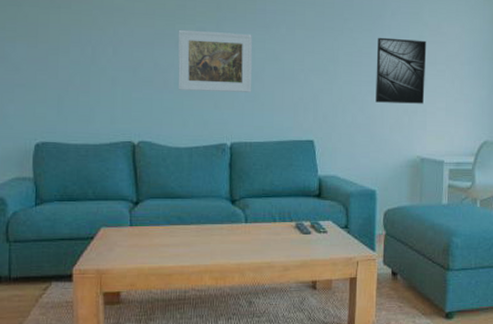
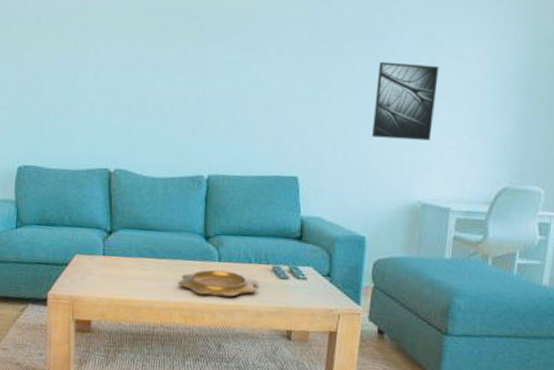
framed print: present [178,29,253,92] -> none [156,52,237,121]
decorative bowl: none [207,231,283,255] -> present [177,269,258,297]

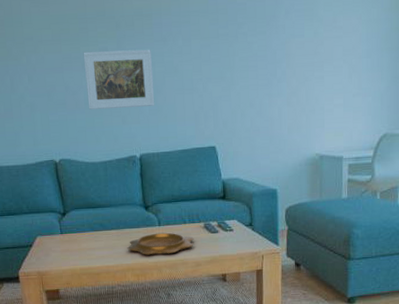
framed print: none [156,52,237,121] -> present [83,49,155,109]
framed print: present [372,61,439,141] -> none [272,37,323,105]

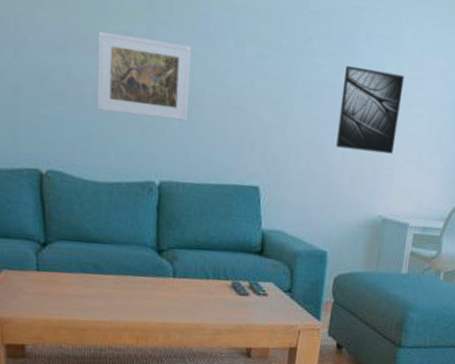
decorative bowl: present [127,232,194,255] -> none [127,286,217,315]
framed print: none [272,37,323,105] -> present [336,65,405,154]

